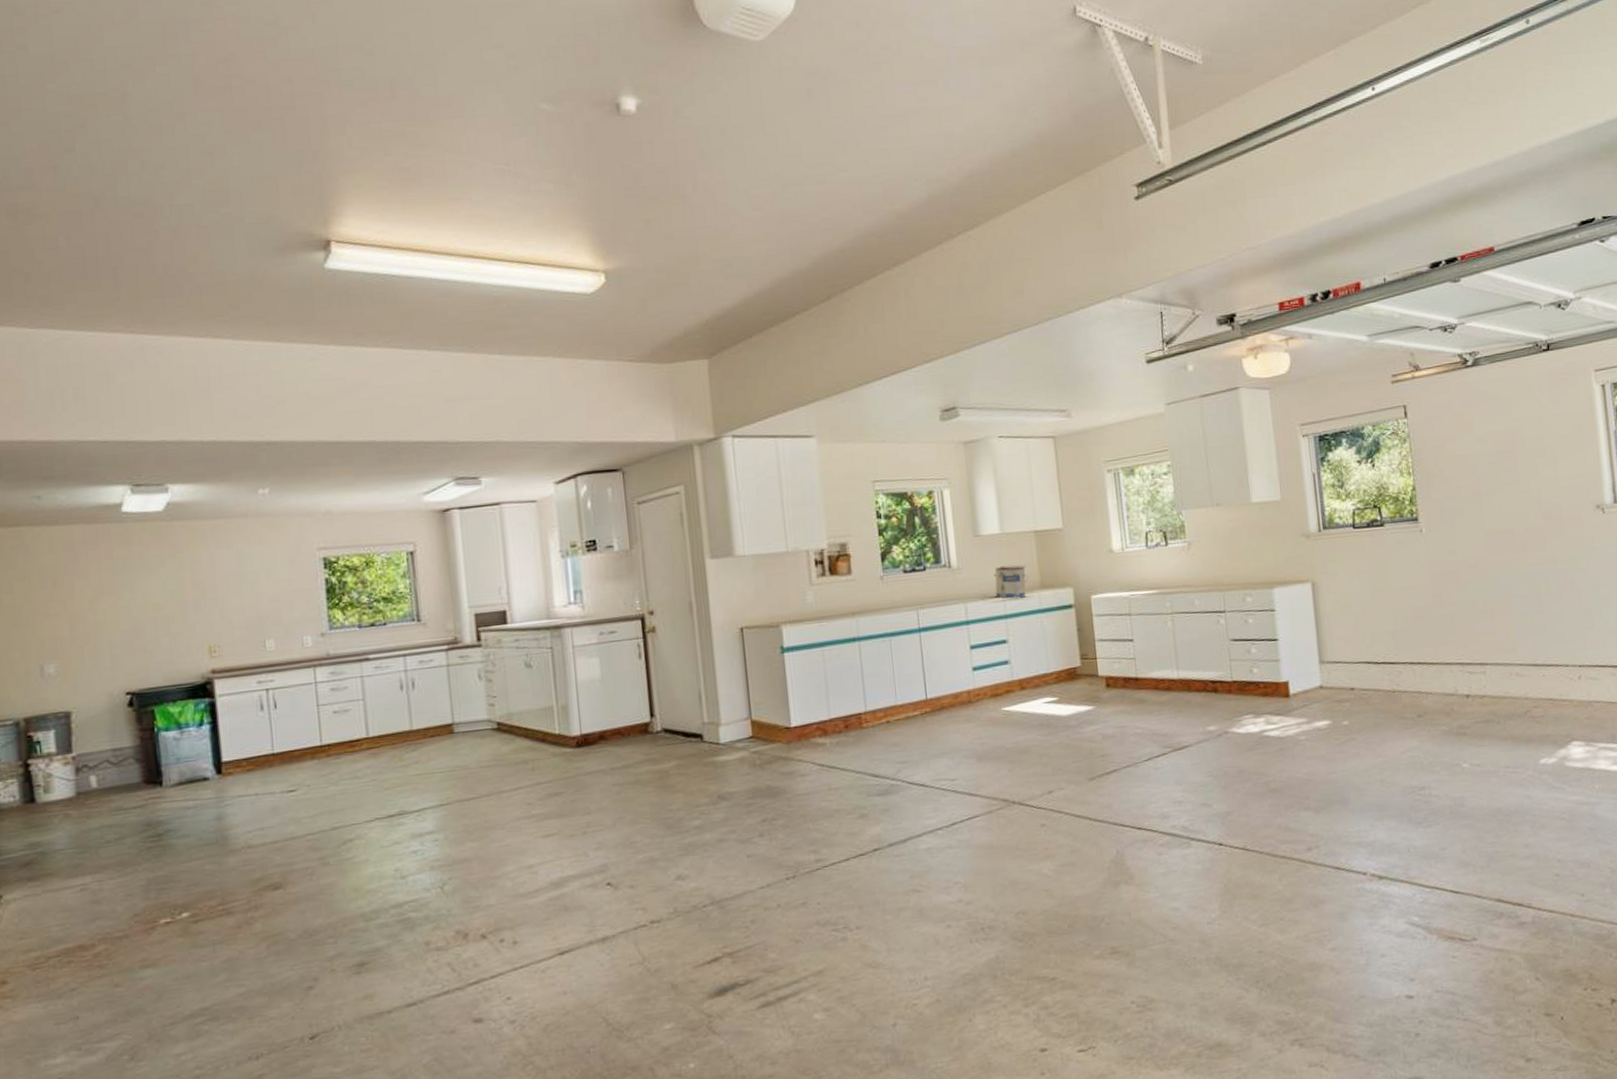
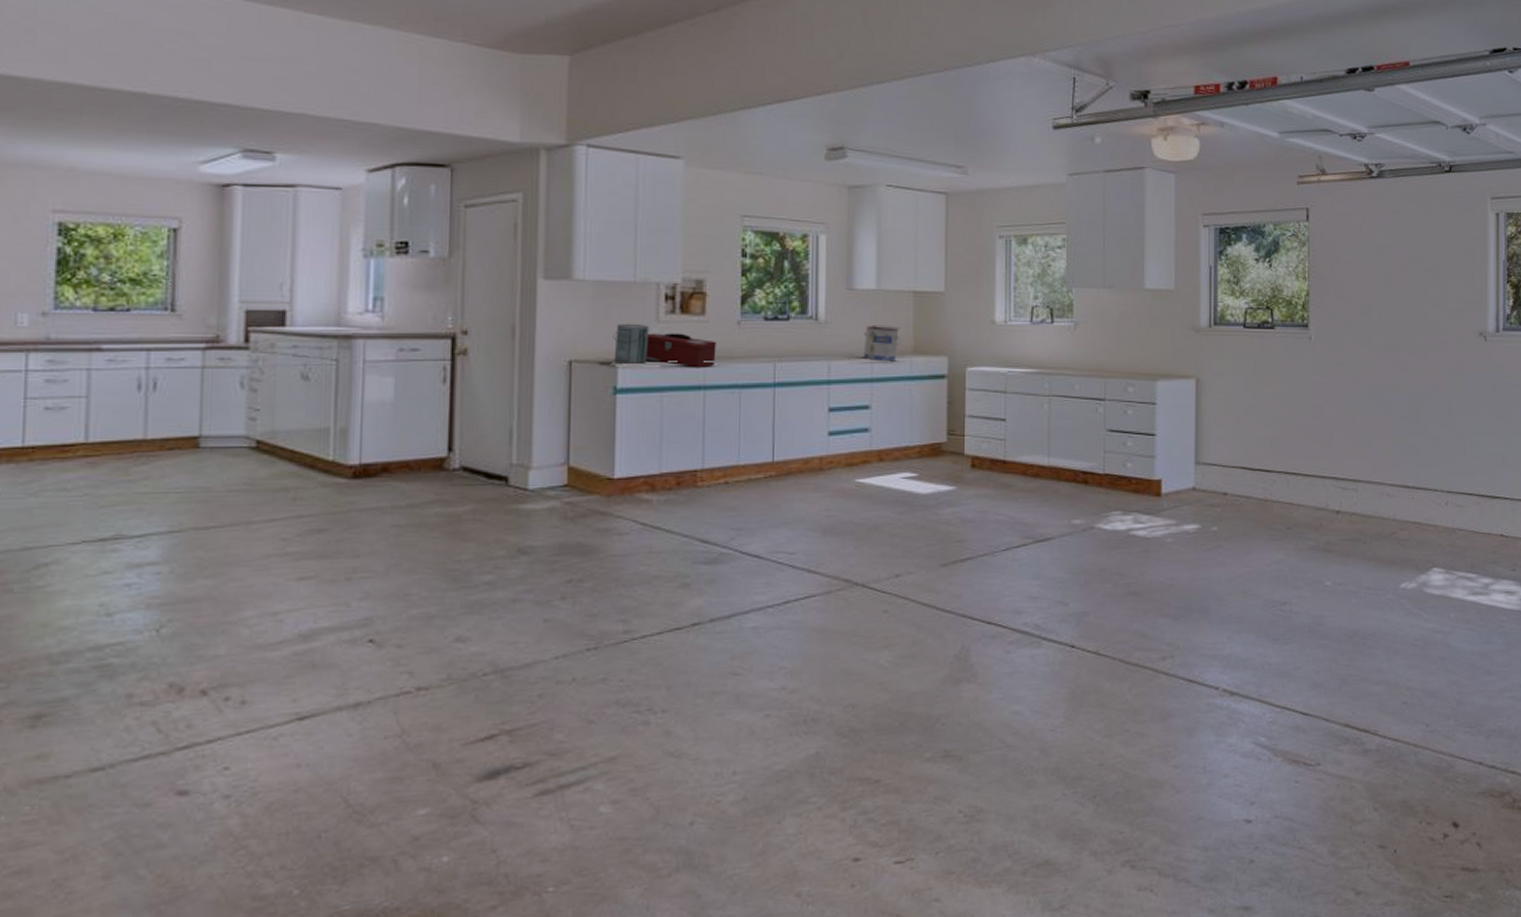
paint can: none [774,588,806,627] -> present [613,323,649,367]
toolbox: none [803,592,866,623] -> present [645,333,717,368]

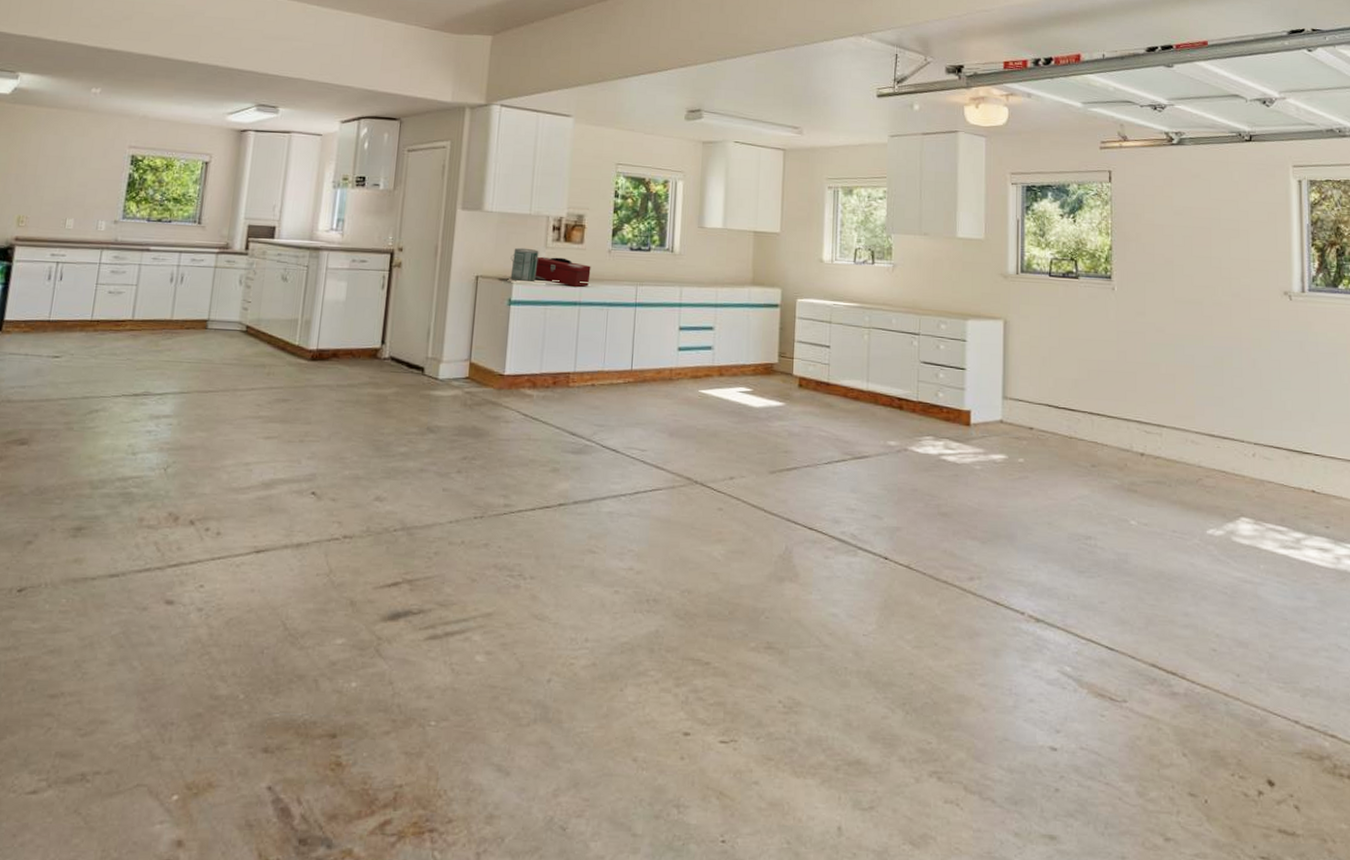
paint can: present [863,324,902,362] -> none [709,258,743,291]

